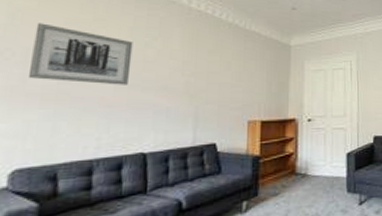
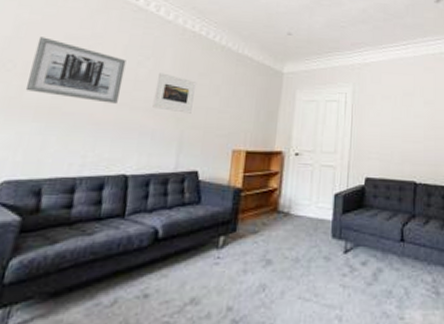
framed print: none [165,52,207,90] -> present [152,72,197,114]

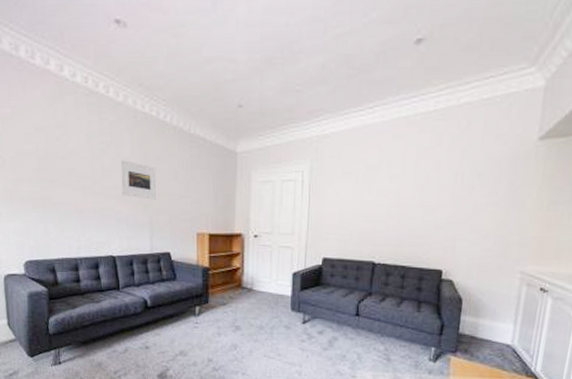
wall art: present [25,37,126,104] -> none [14,131,93,193]

